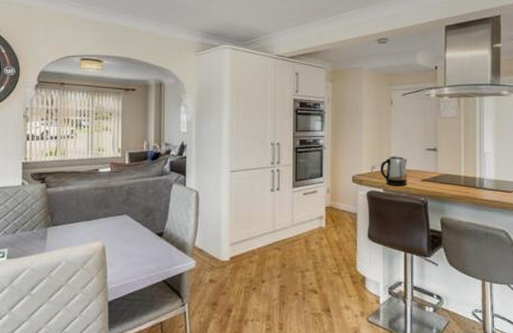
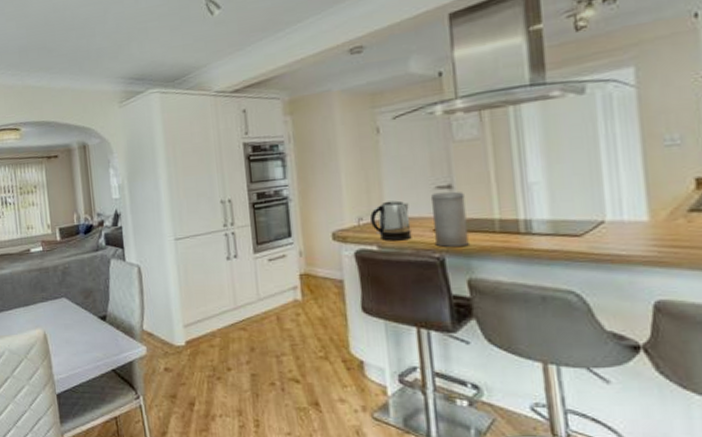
canister: none [422,153,444,194] -> present [430,191,469,248]

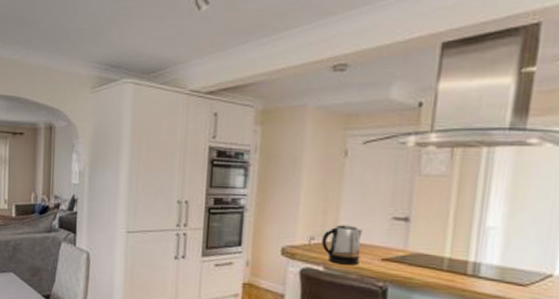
canister: present [430,191,469,248] -> none [380,223,420,280]

